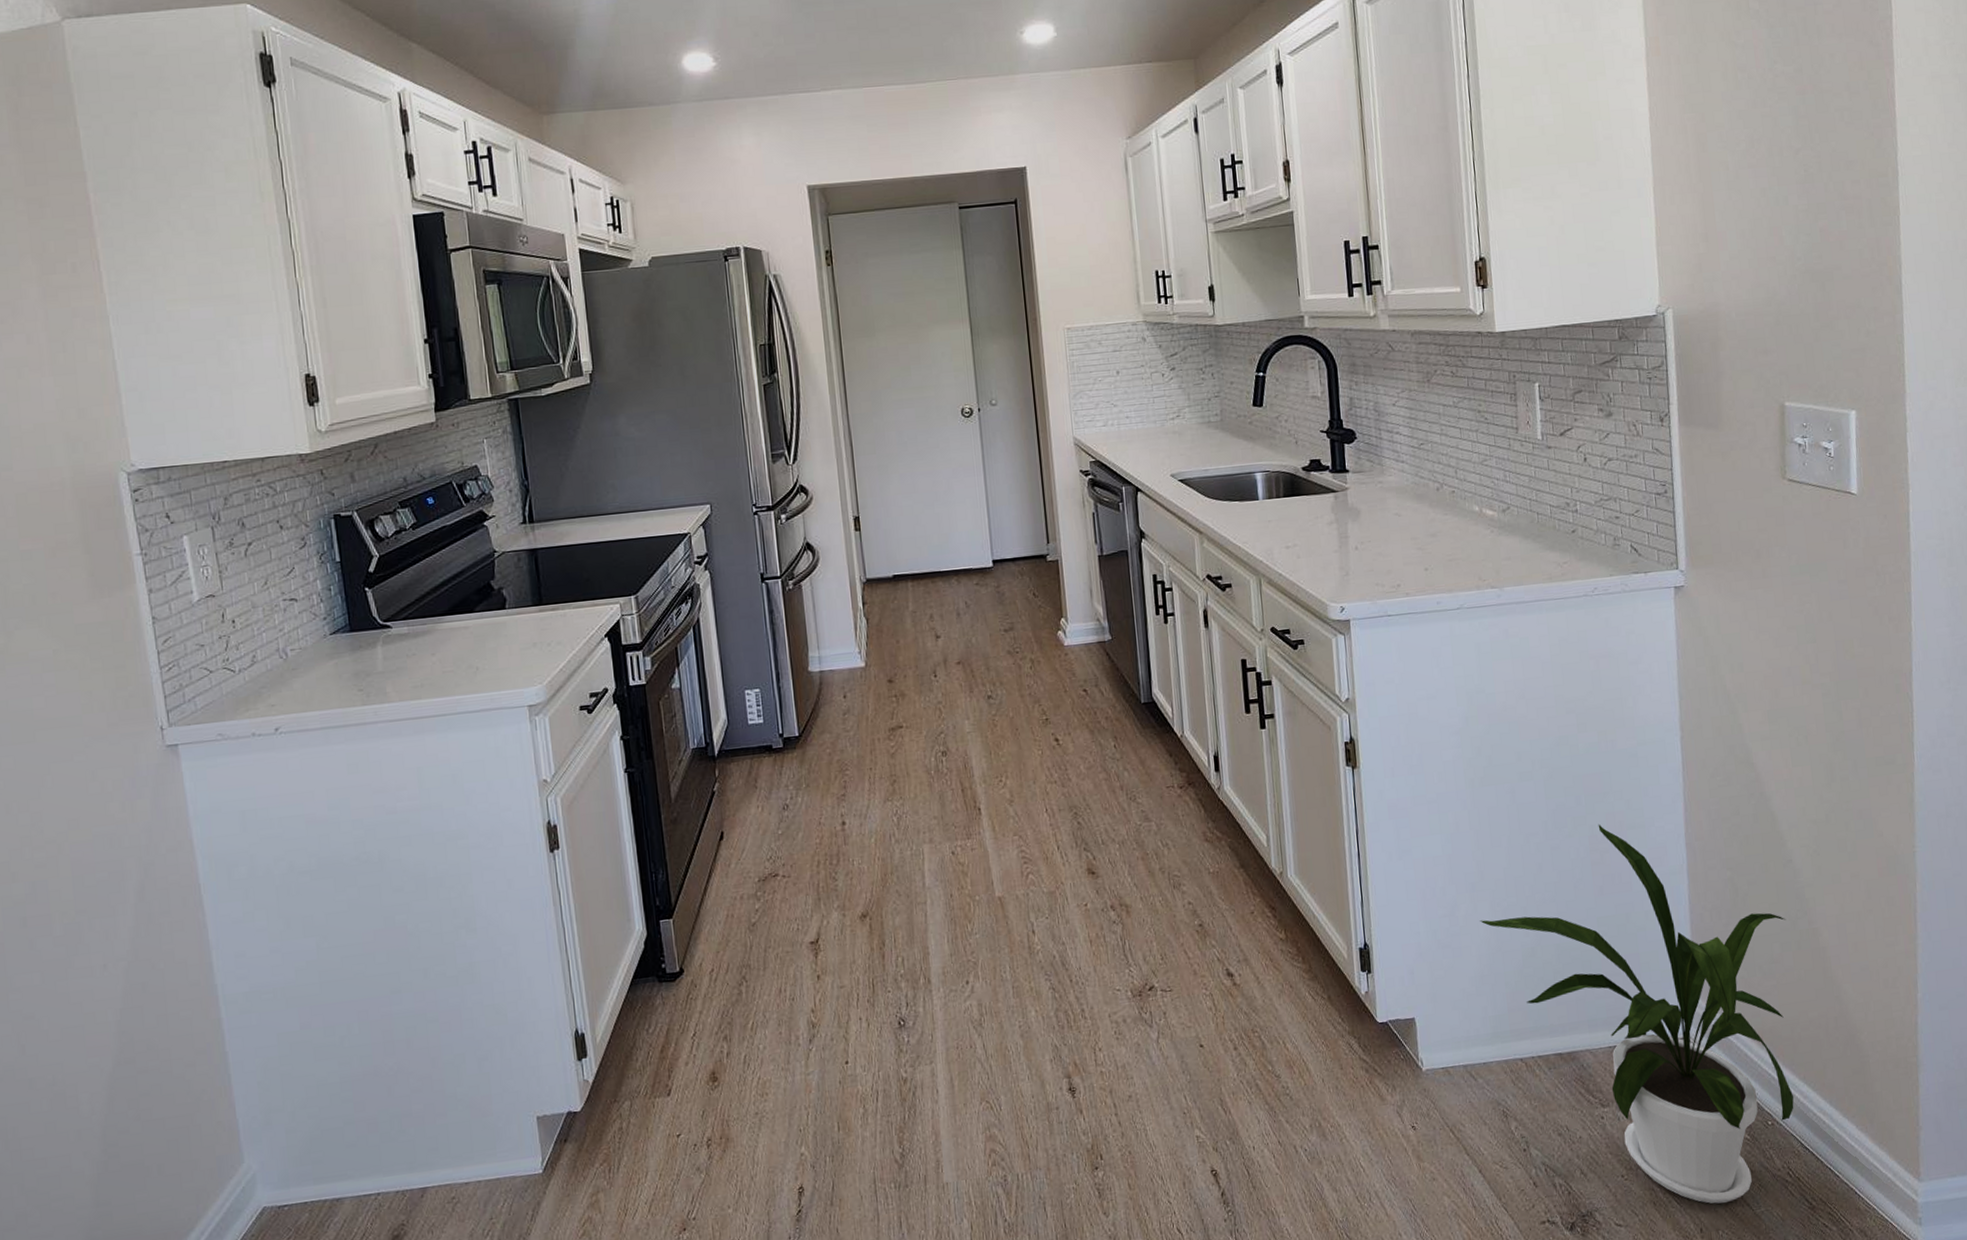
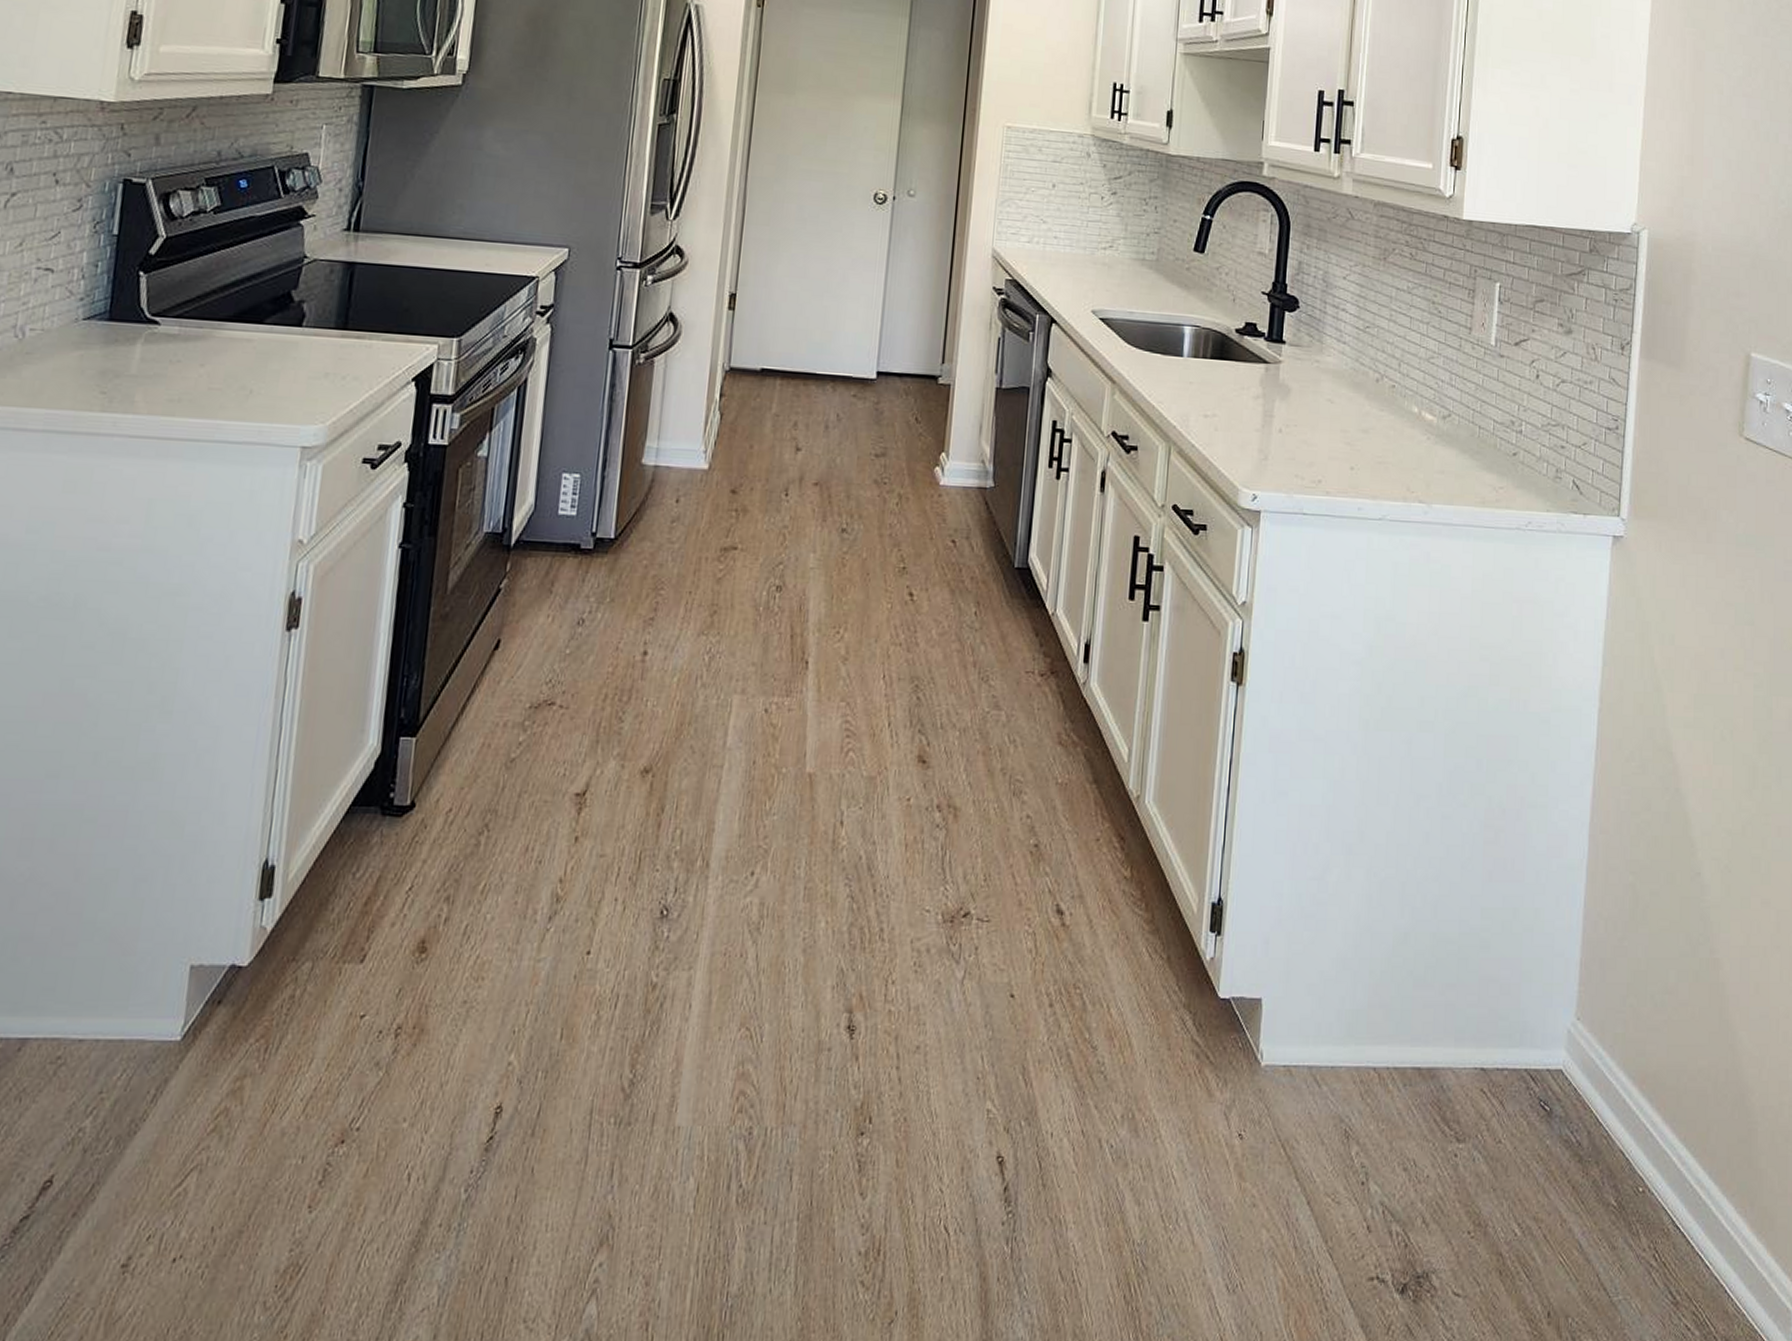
house plant: present [1480,824,1794,1204] -> none [1352,796,1687,1284]

